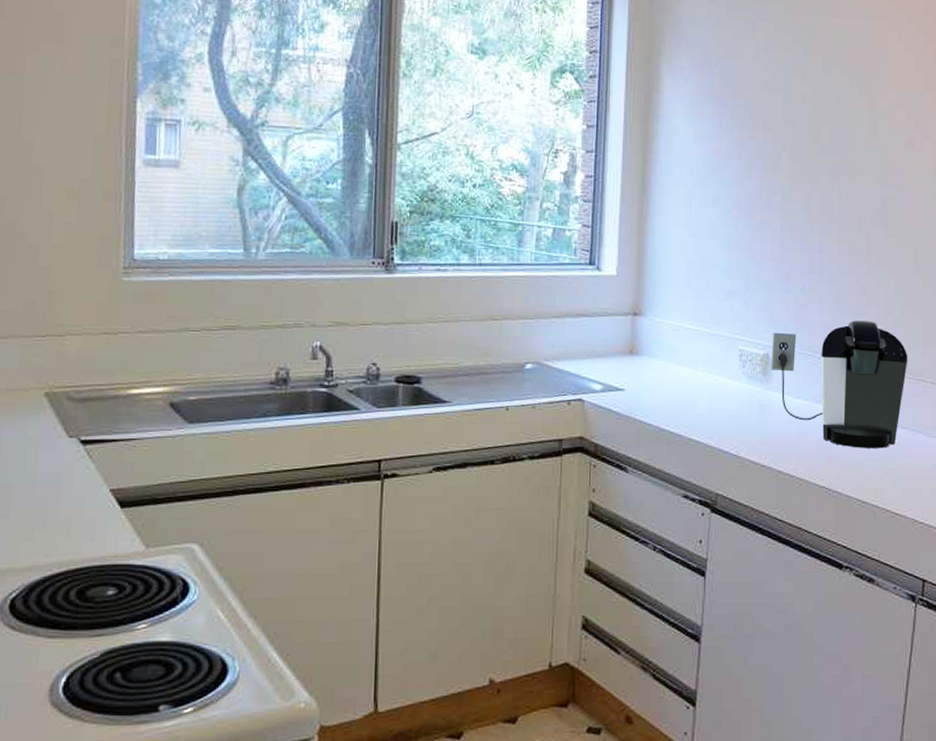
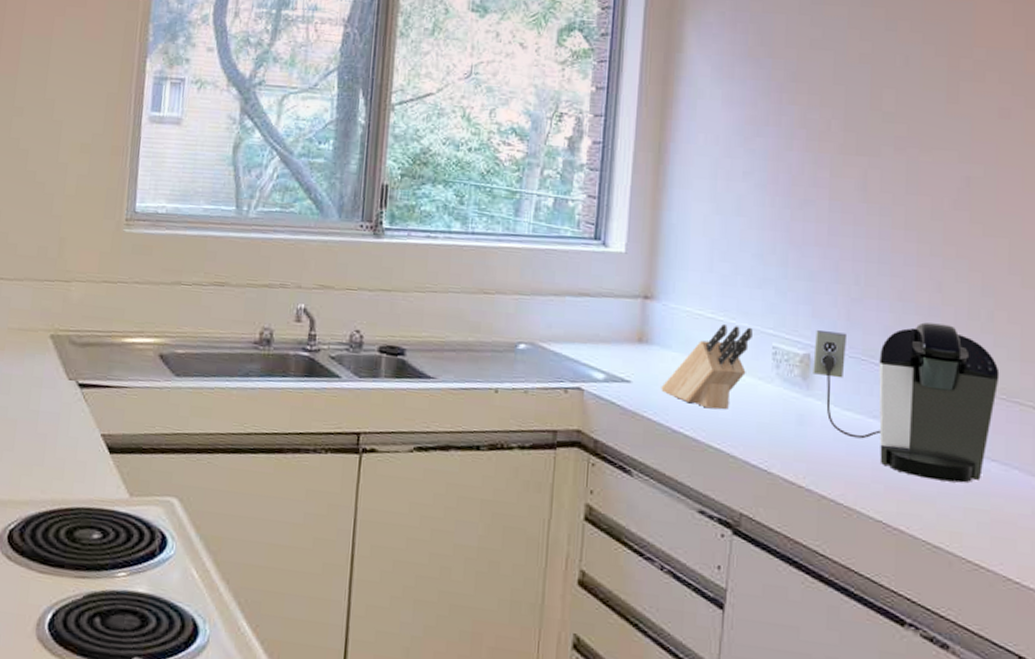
knife block: none [650,333,723,407] -> present [661,324,753,410]

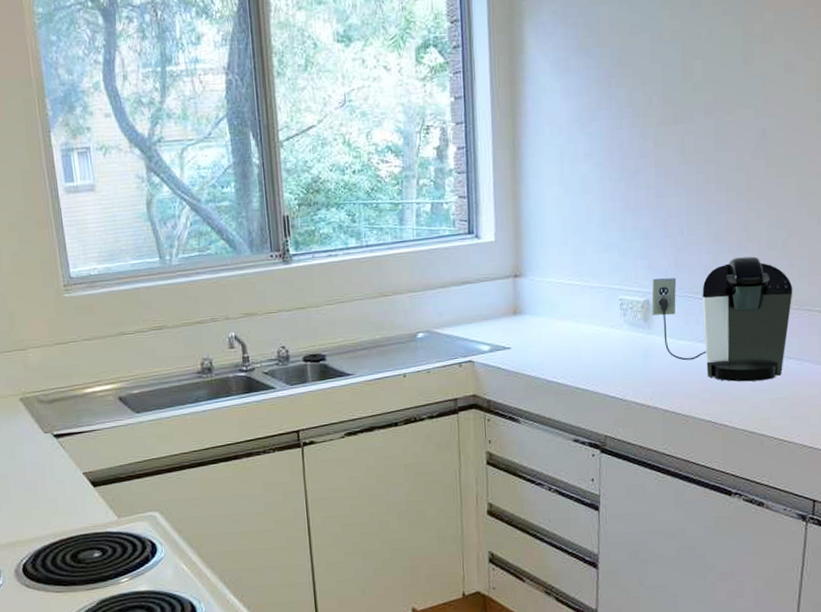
knife block: present [661,324,753,410] -> none [535,286,603,359]

